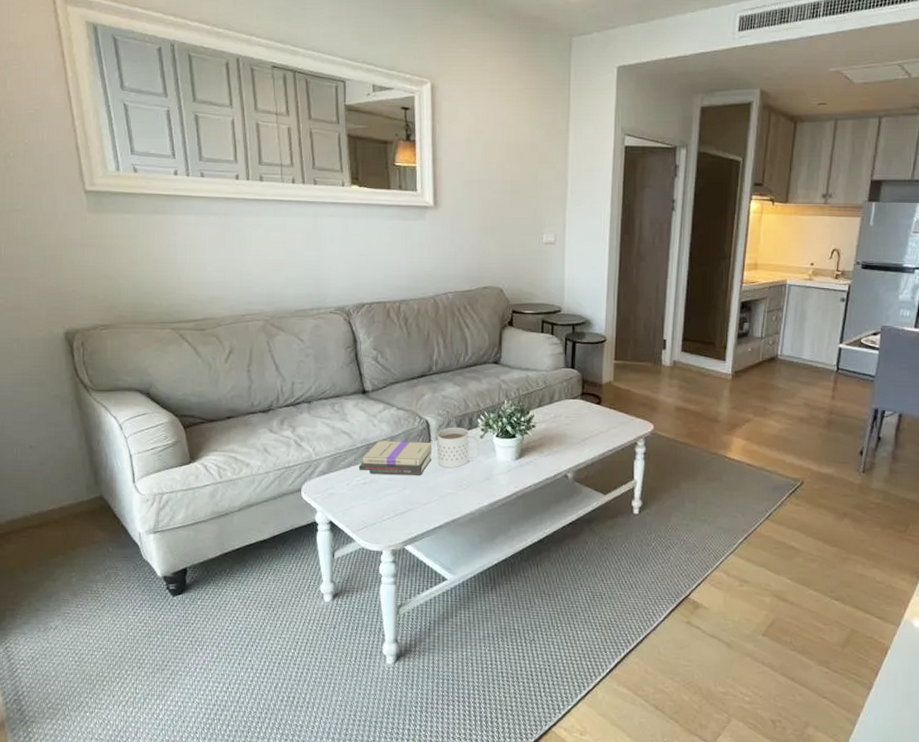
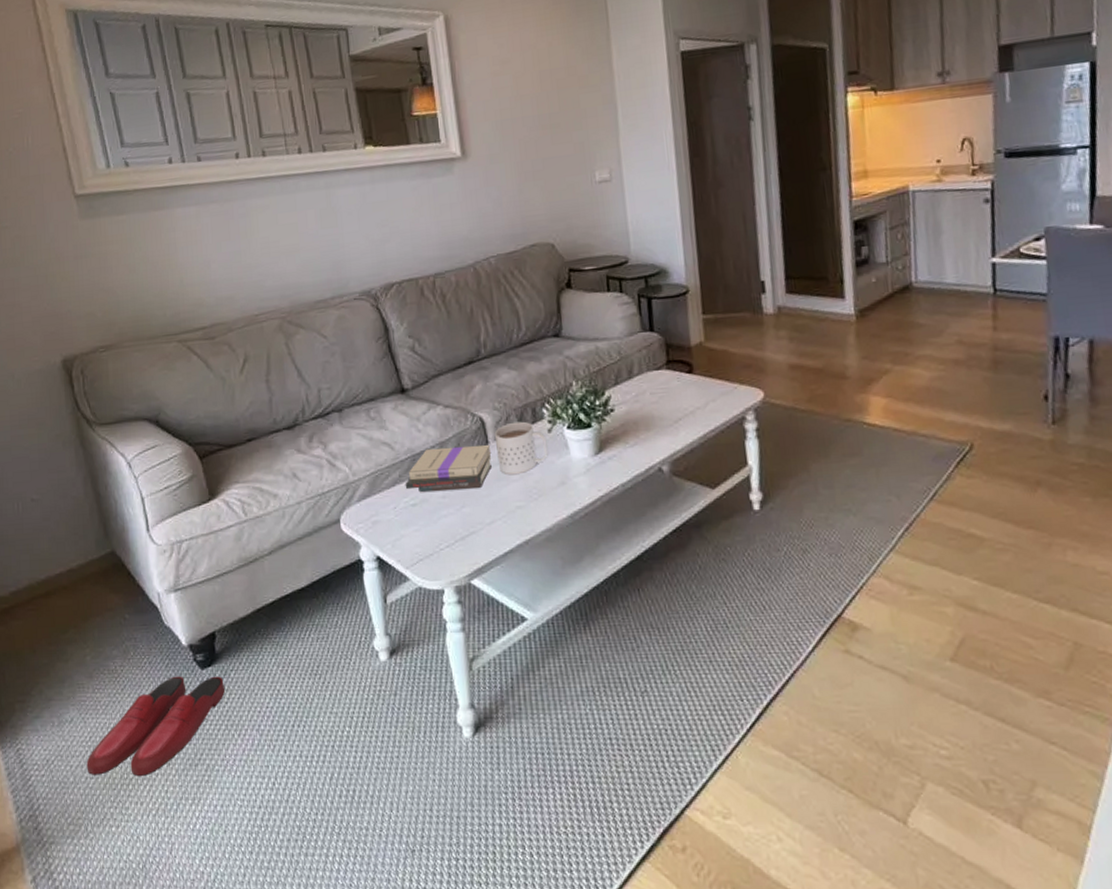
slippers: none [67,599,191,675] -> present [86,676,225,776]

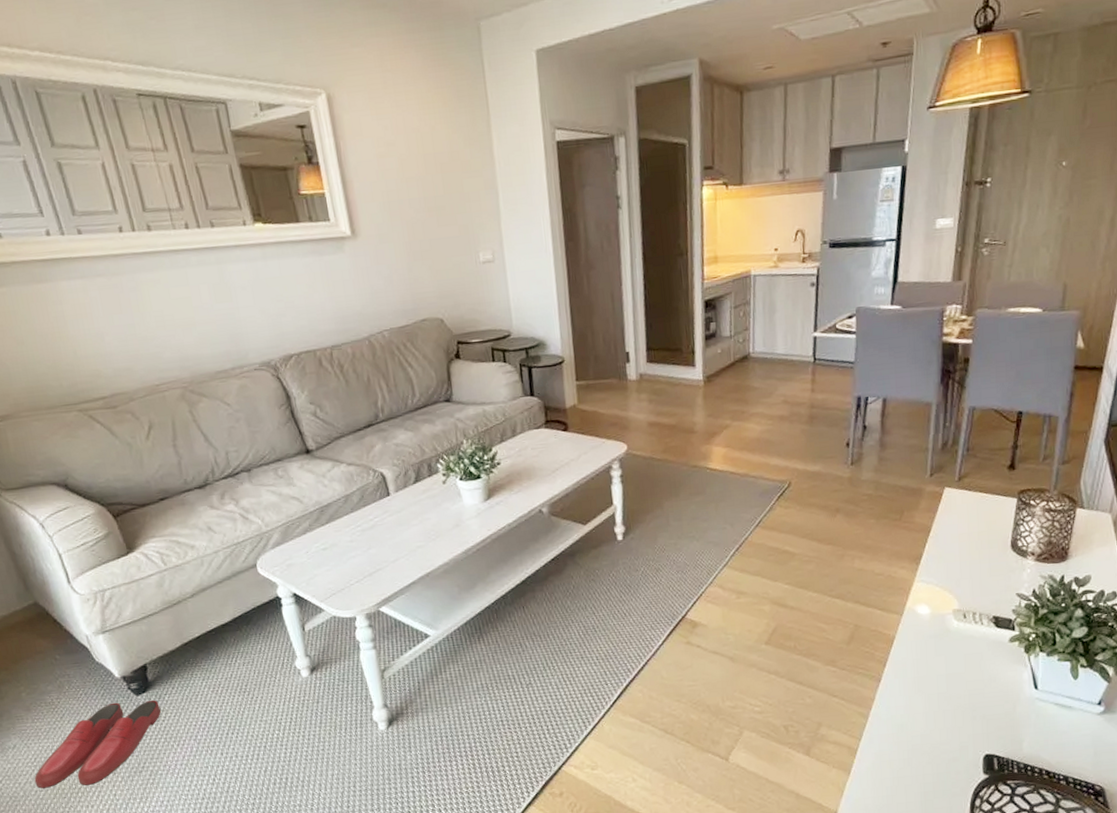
books: present [405,445,492,492] -> none [315,496,393,538]
mug: present [494,421,548,475] -> none [394,475,444,521]

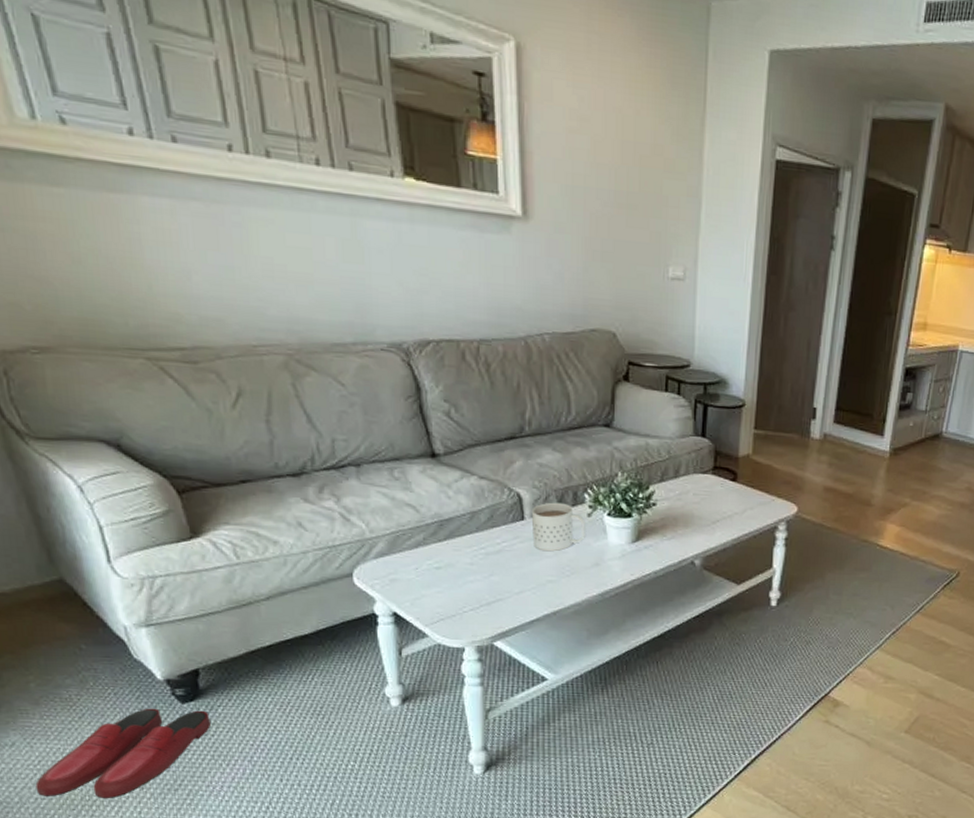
mug: none [394,475,444,521] -> present [531,502,585,552]

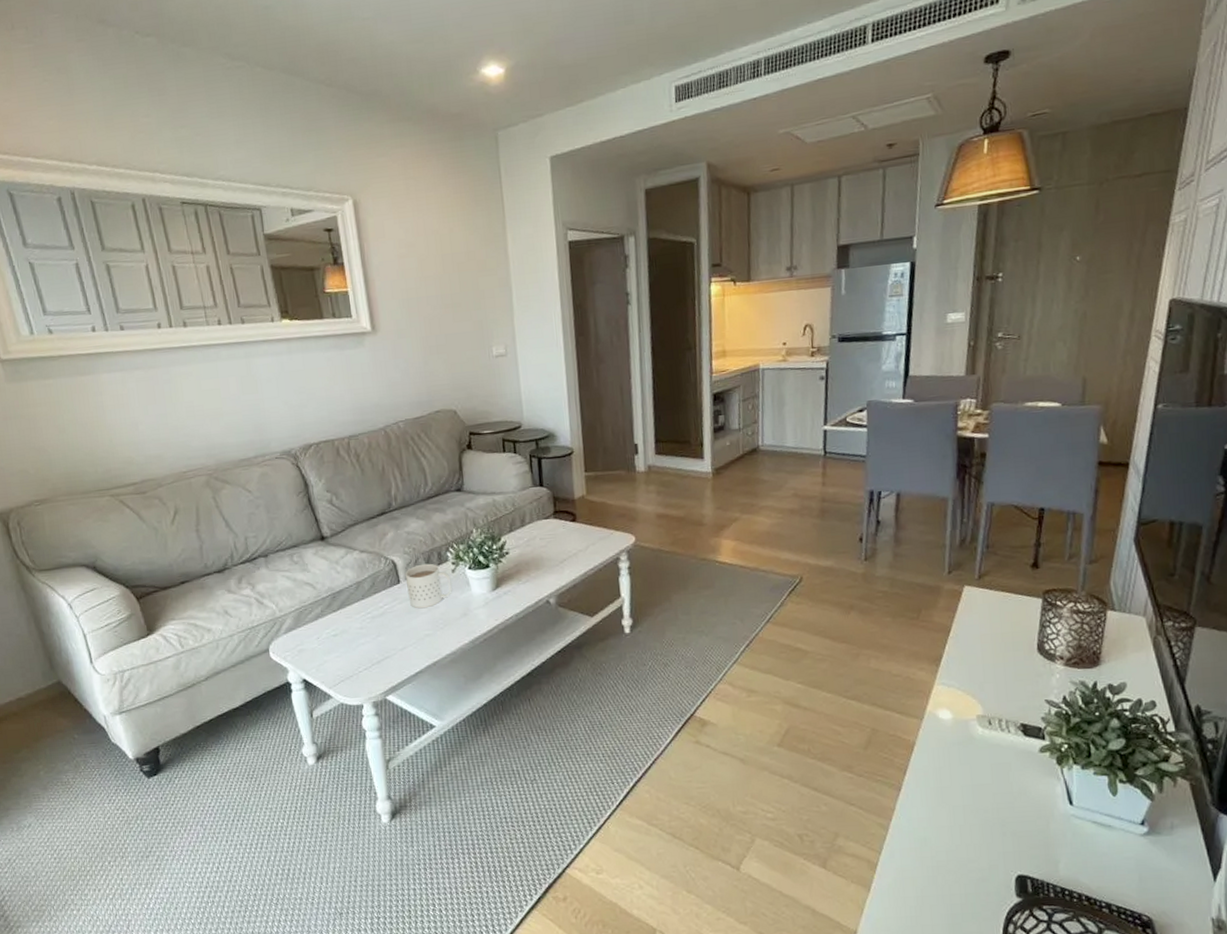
slippers: present [35,708,210,798] -> none [46,783,170,870]

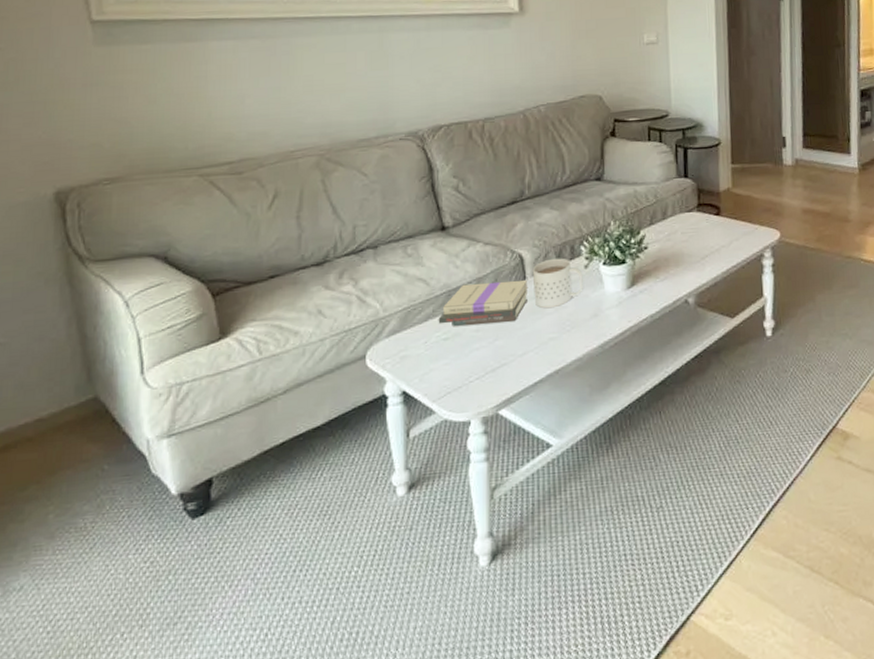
books: none [326,584,403,624] -> present [438,280,528,326]

